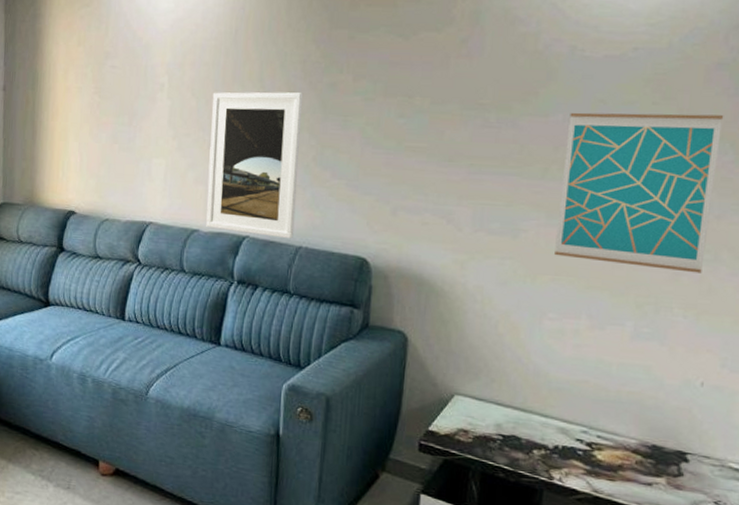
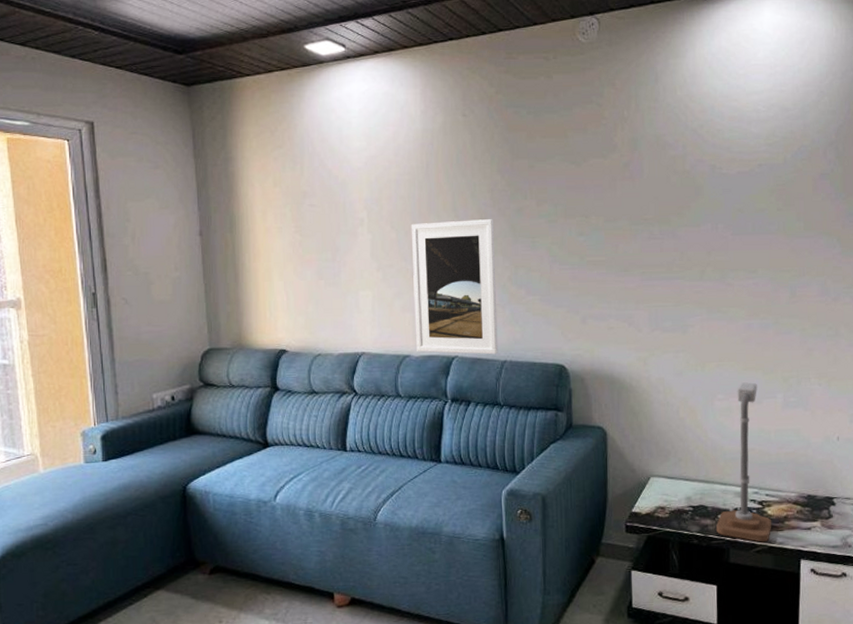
desk lamp: none [529,303,602,491] -> present [716,382,772,542]
wall art: present [554,112,724,274] -> none [716,216,830,348]

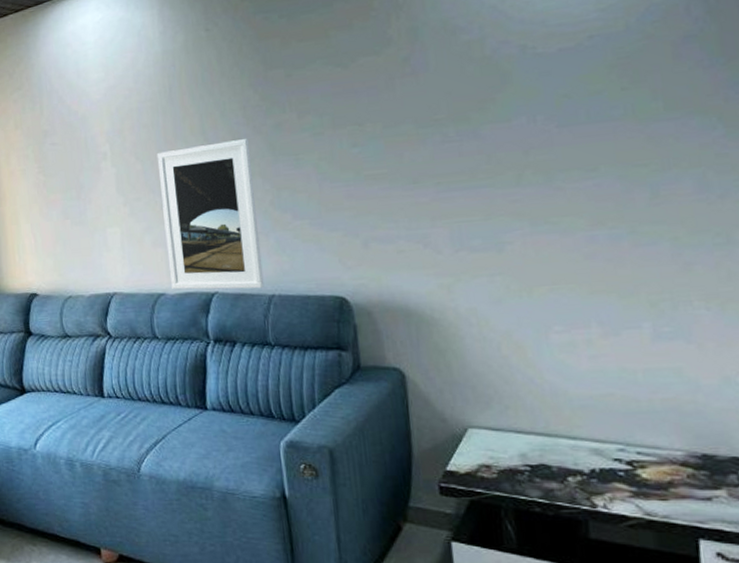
desk lamp: present [716,382,772,542] -> none [566,309,650,514]

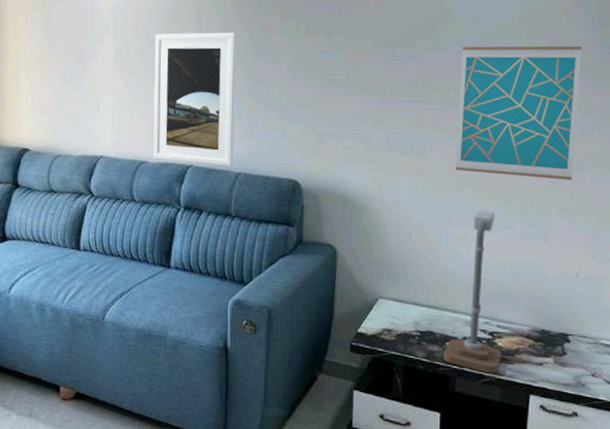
wall art: none [533,89,716,264] -> present [455,46,583,180]
desk lamp: none [566,309,650,514] -> present [443,210,502,374]

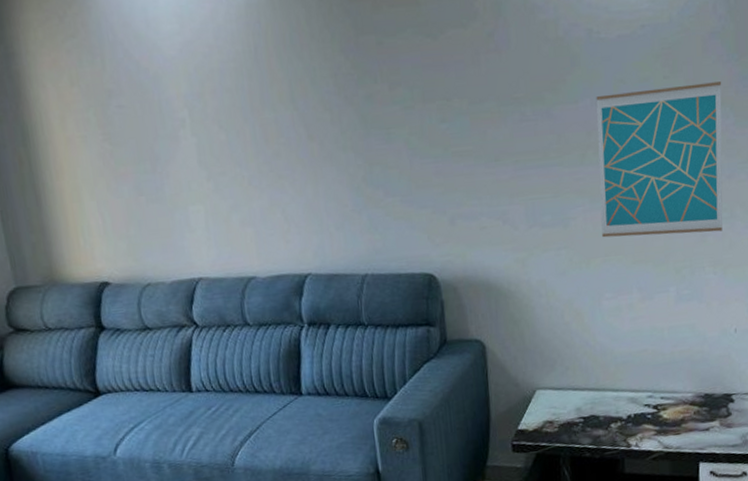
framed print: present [153,32,237,166] -> none [242,110,358,272]
desk lamp: present [443,210,502,374] -> none [609,277,669,449]

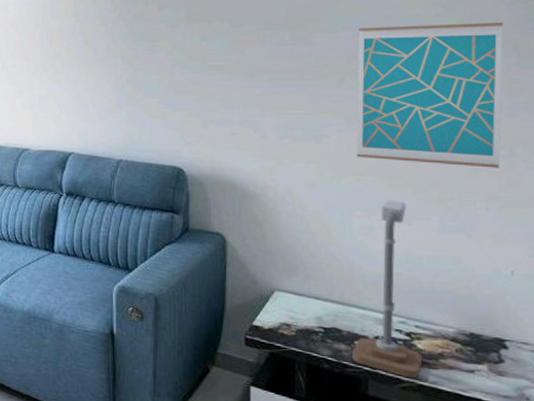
desk lamp: none [609,277,669,449] -> present [352,200,423,379]

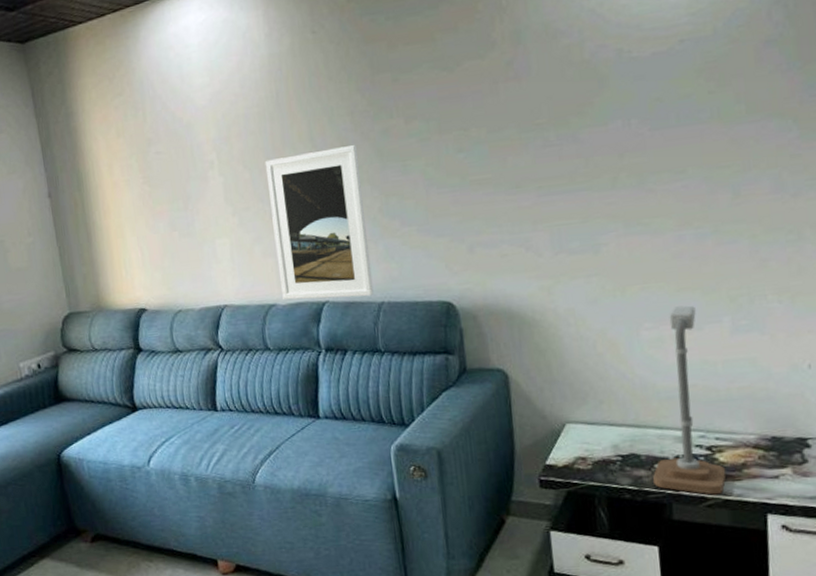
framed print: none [34,24,115,153] -> present [264,145,374,300]
wall art: present [356,22,504,168] -> none [628,92,789,264]

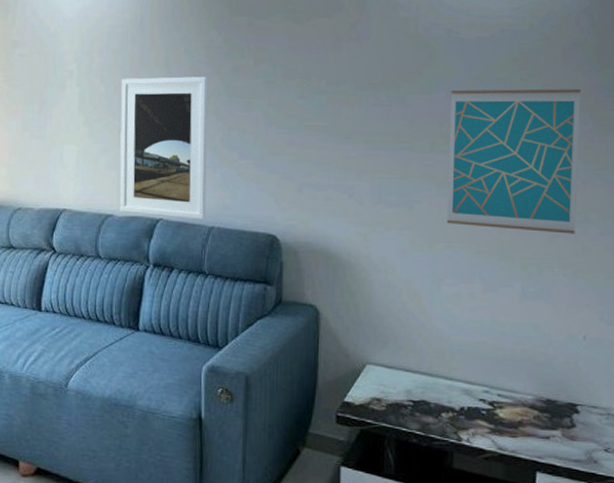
wall art: none [628,92,789,264] -> present [447,89,582,234]
desk lamp: present [653,305,727,495] -> none [439,267,504,449]

